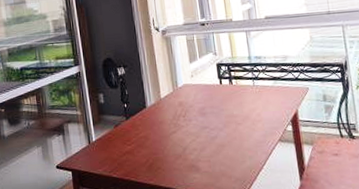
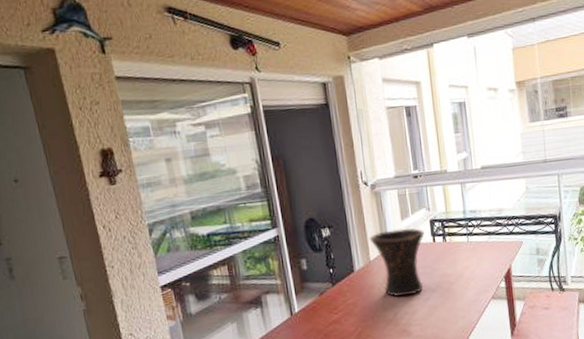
vase: none [160,70,212,133] -> present [369,228,425,297]

